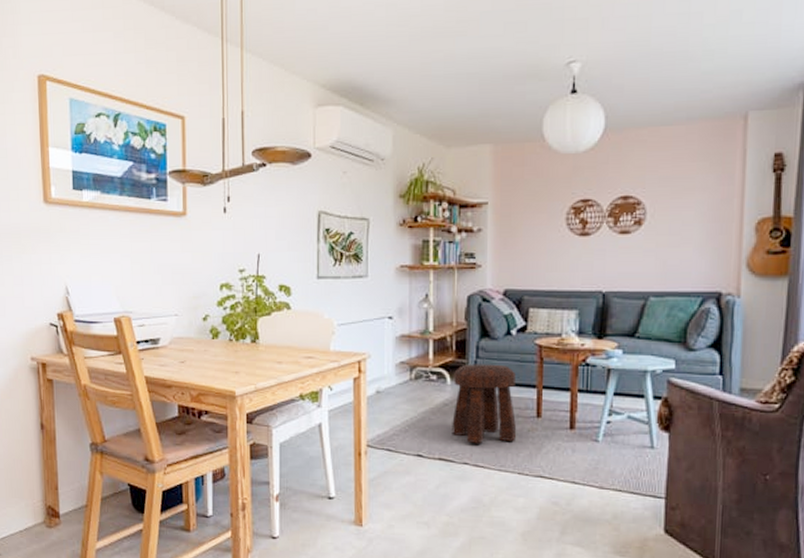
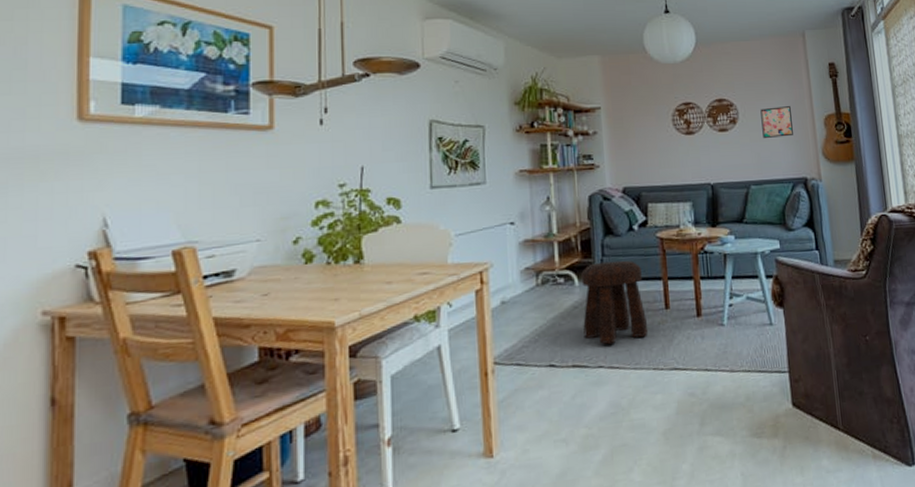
wall art: none [673,206,714,243] -> present [760,106,793,138]

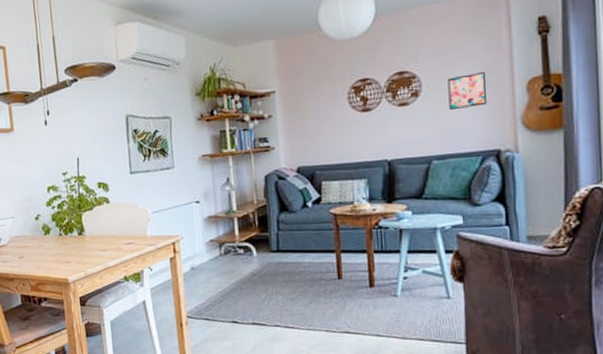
stool: present [581,260,647,345] -> none [259,234,320,308]

